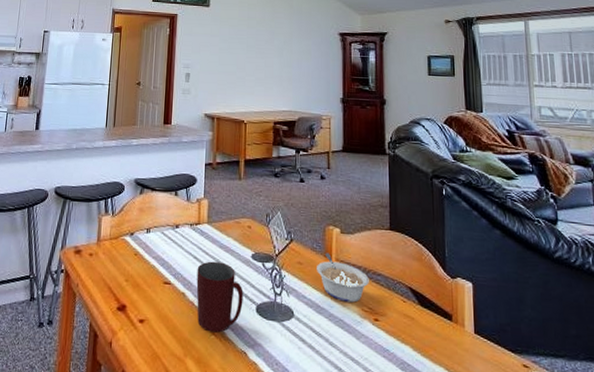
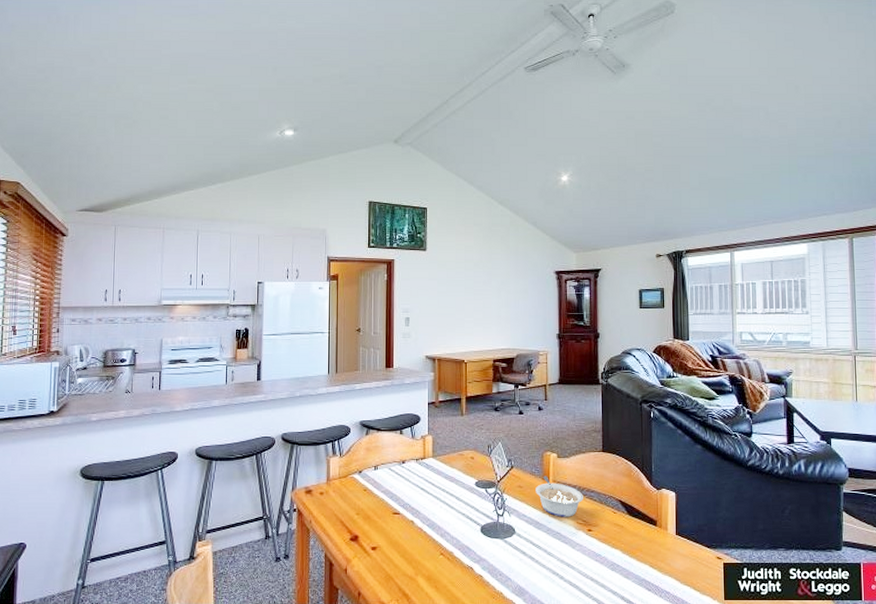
mug: present [196,261,243,333] -> none [424,491,468,553]

